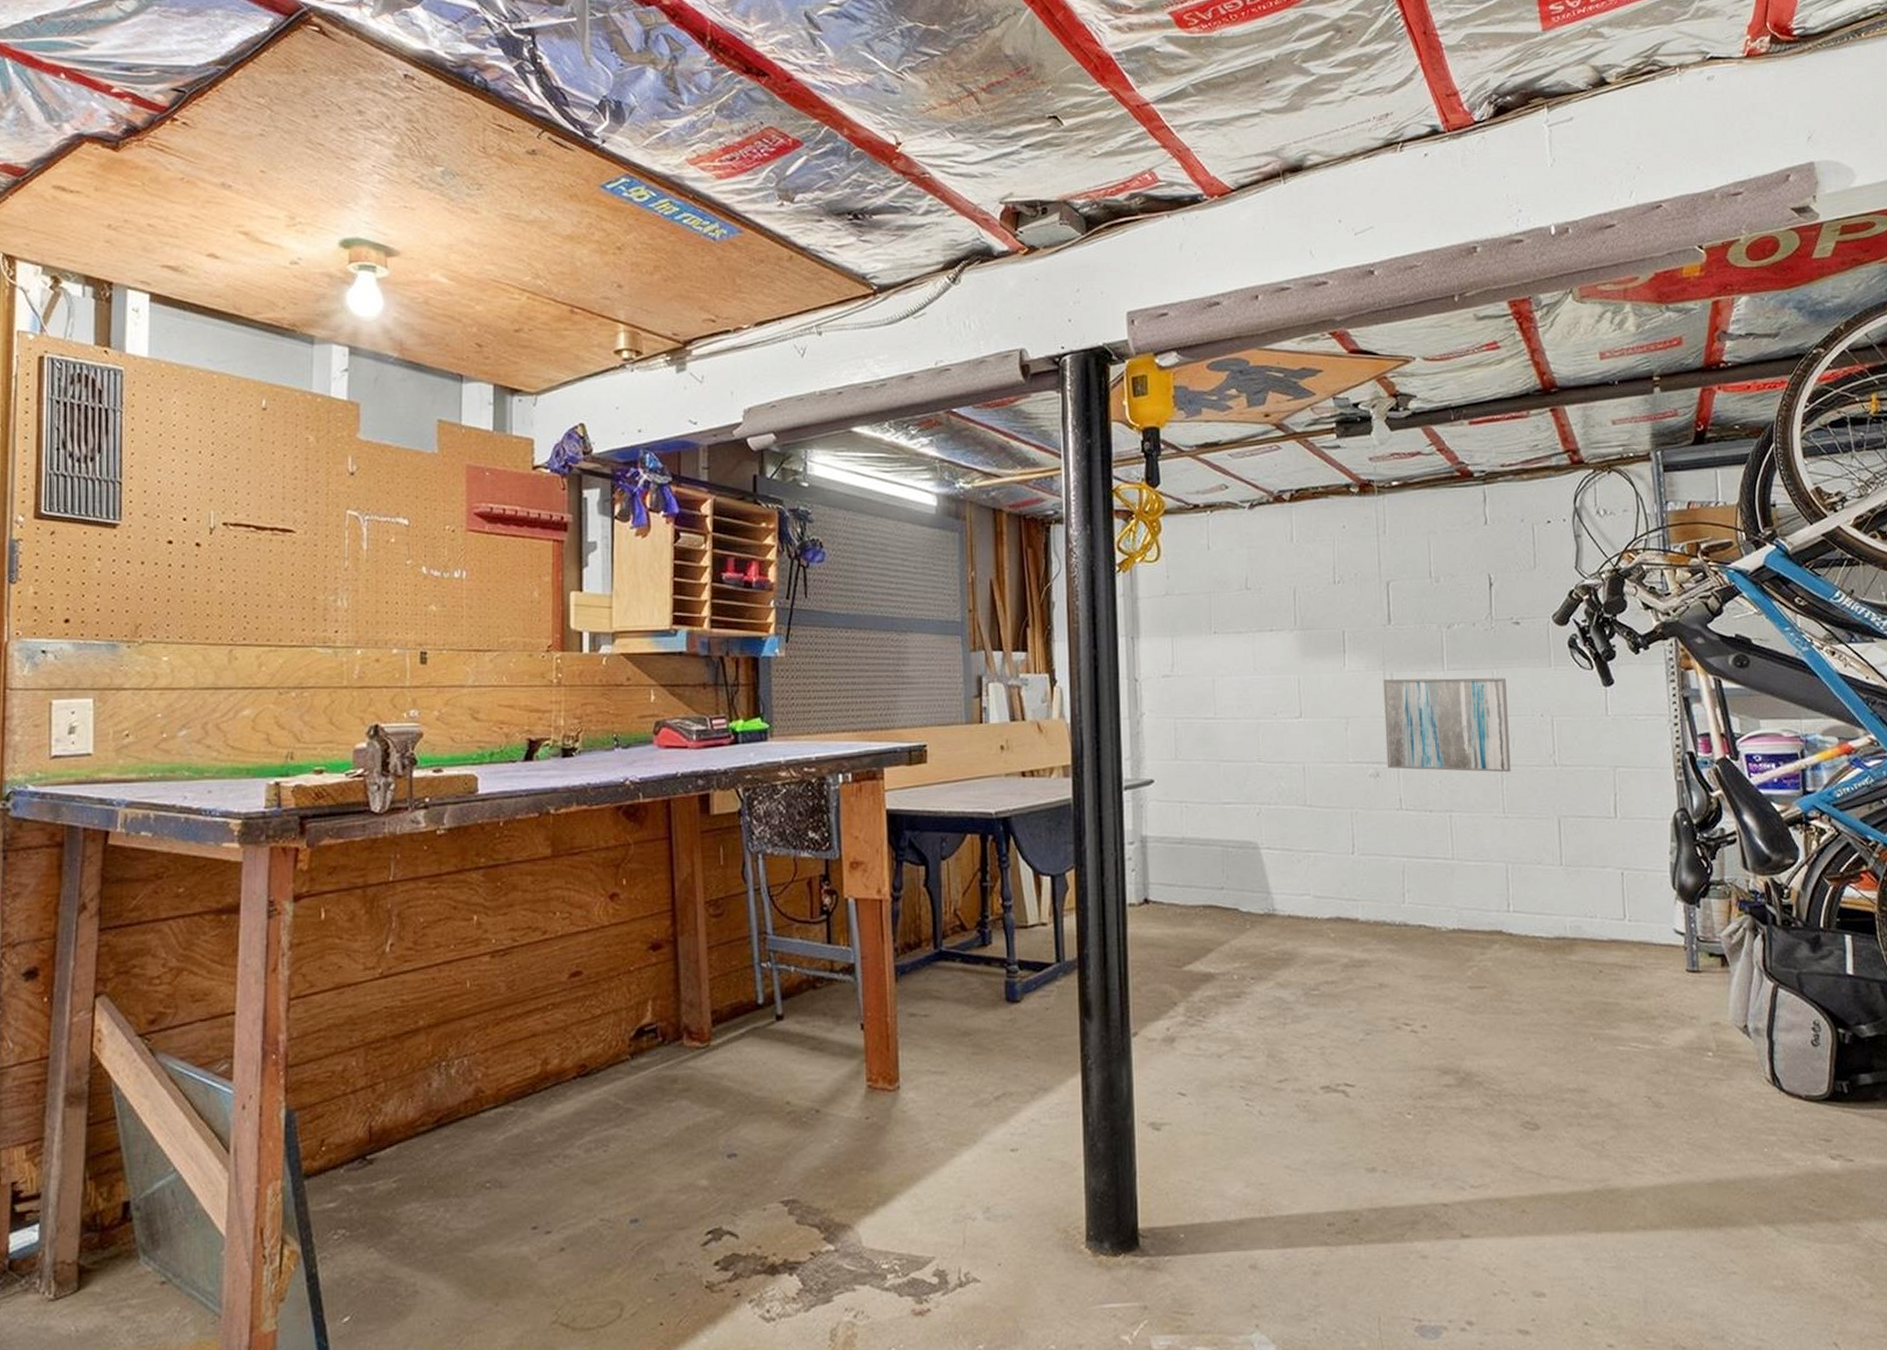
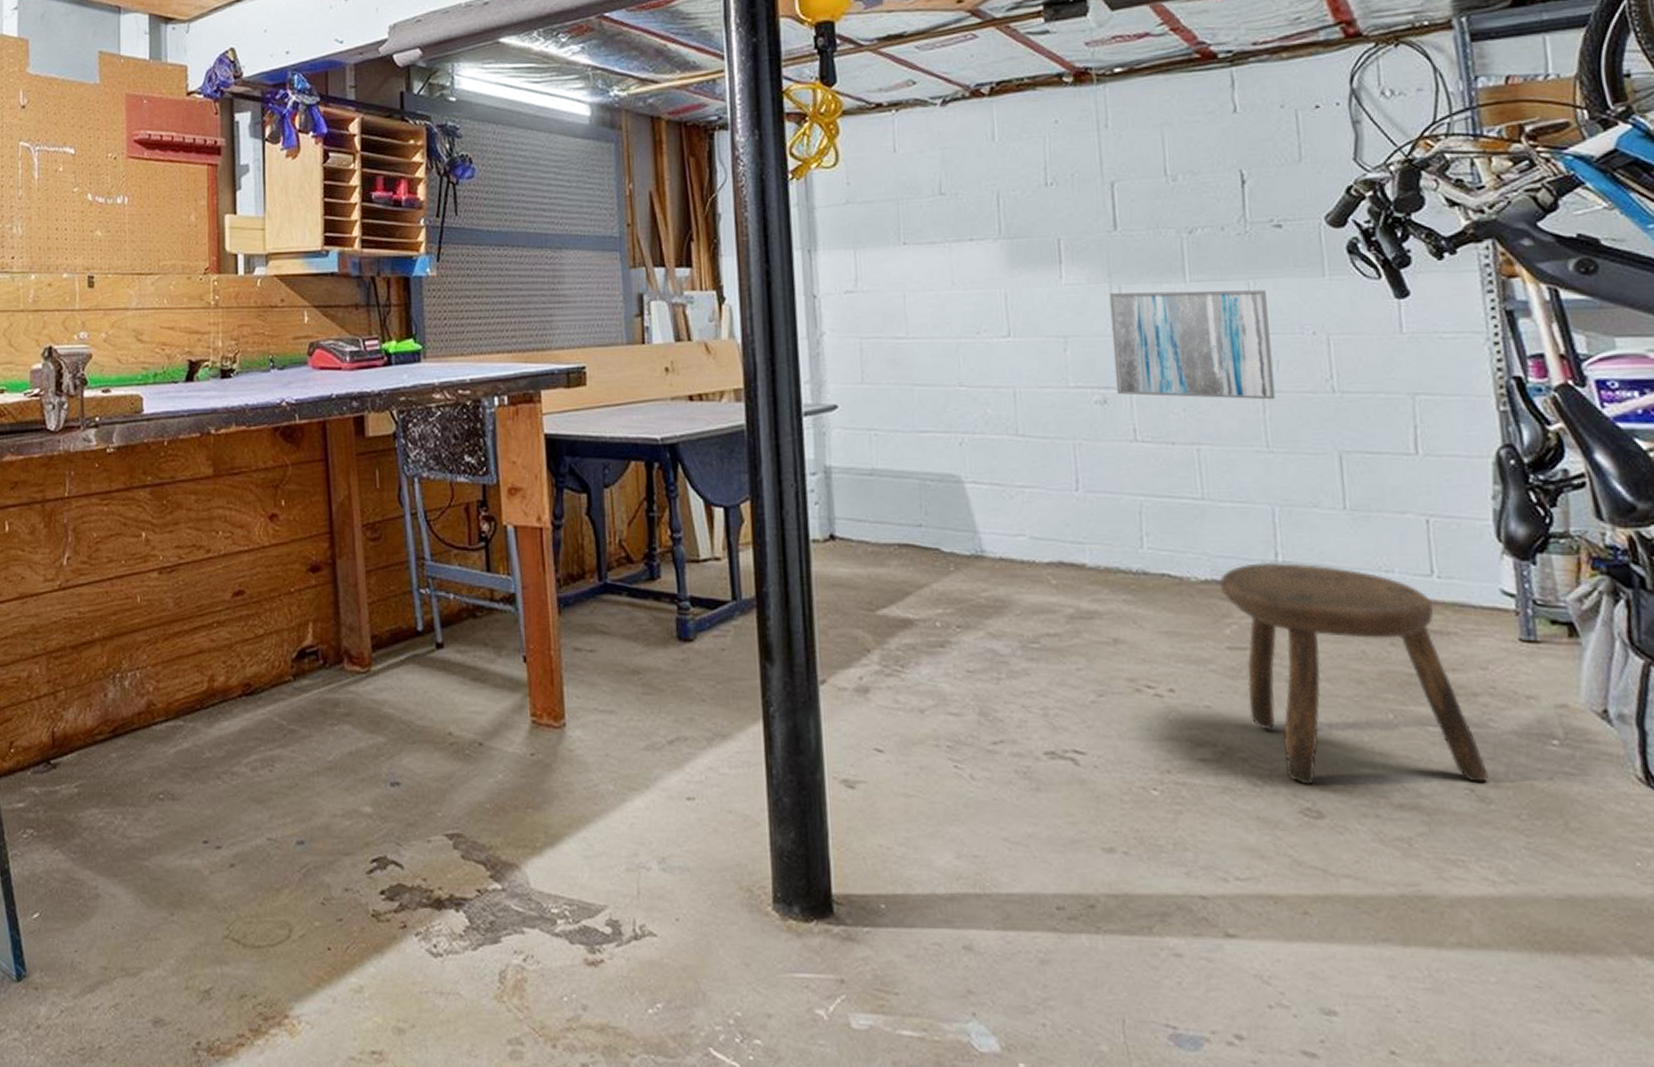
stool: none [1464,911,1661,1102] -> present [1219,561,1488,785]

